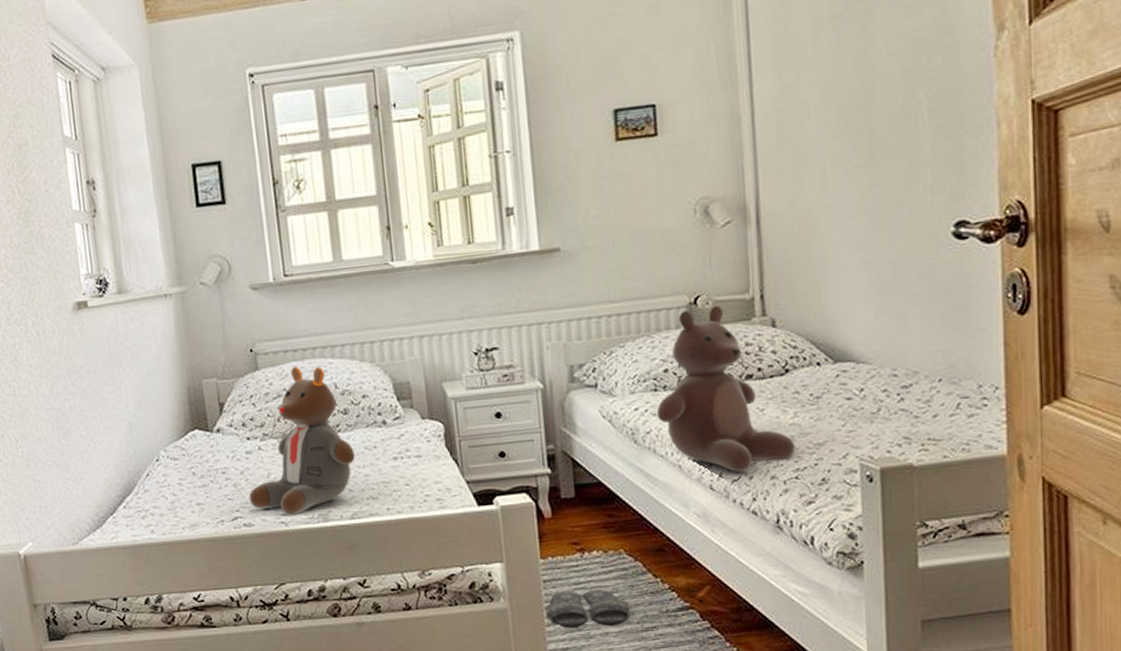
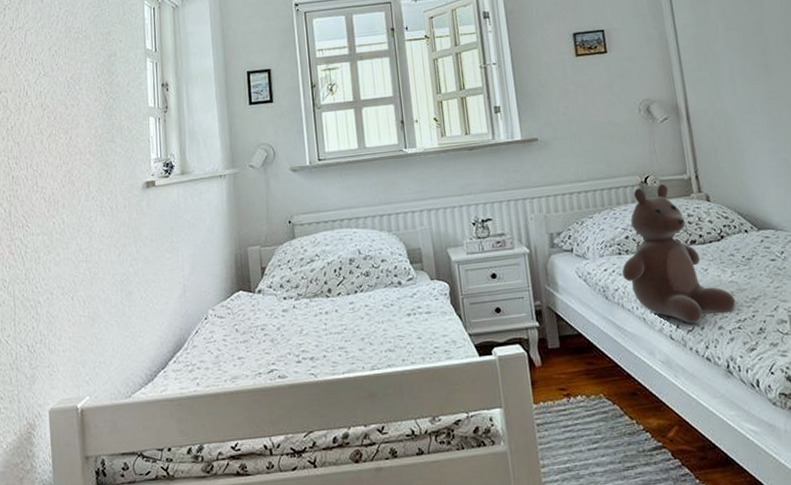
teddy bear: present [248,366,355,515] -> none [283,235,375,367]
slippers: present [544,589,630,628] -> none [539,431,613,468]

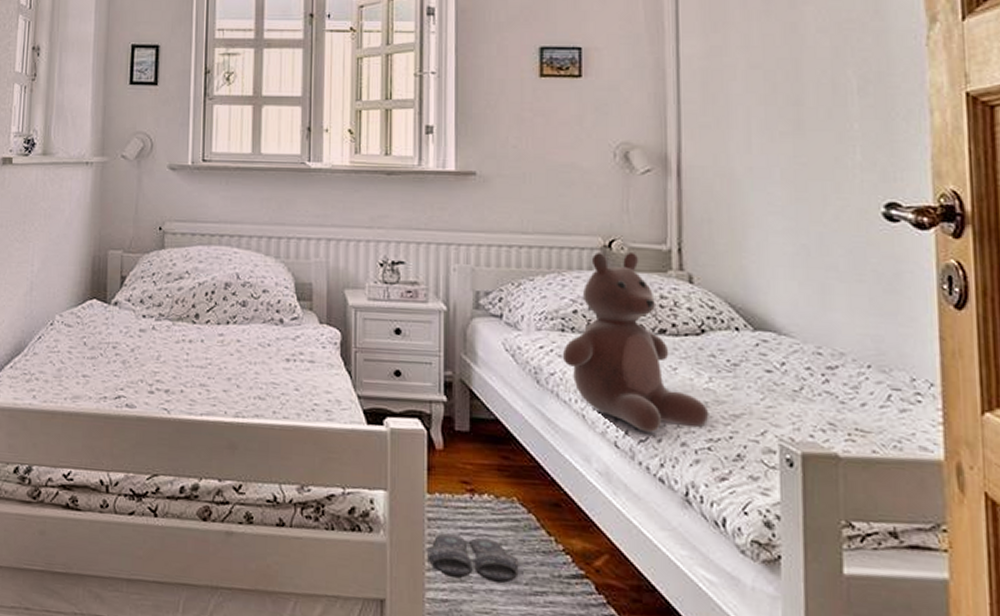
slippers: none [539,431,613,468] -> present [426,533,519,582]

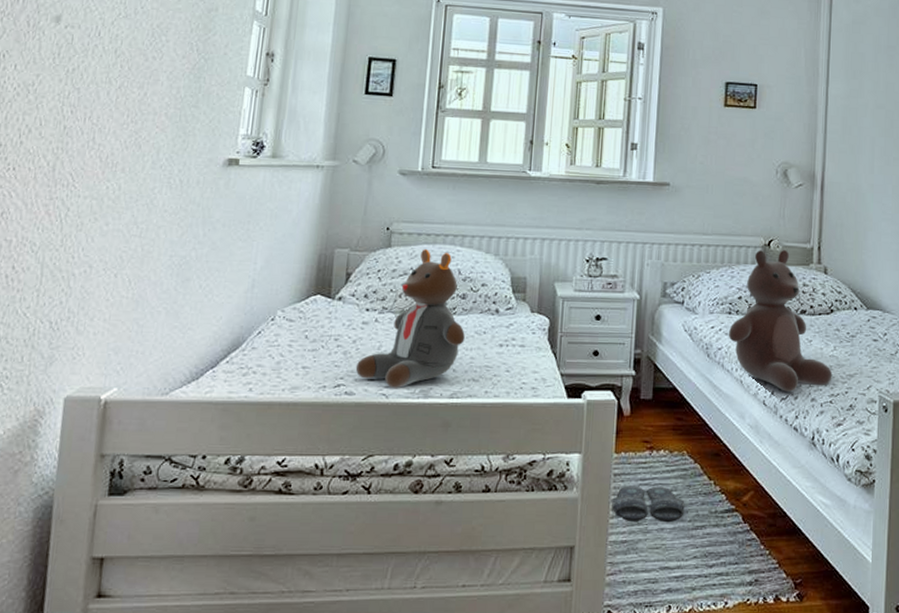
teddy bear: none [135,251,248,403] -> present [355,249,465,388]

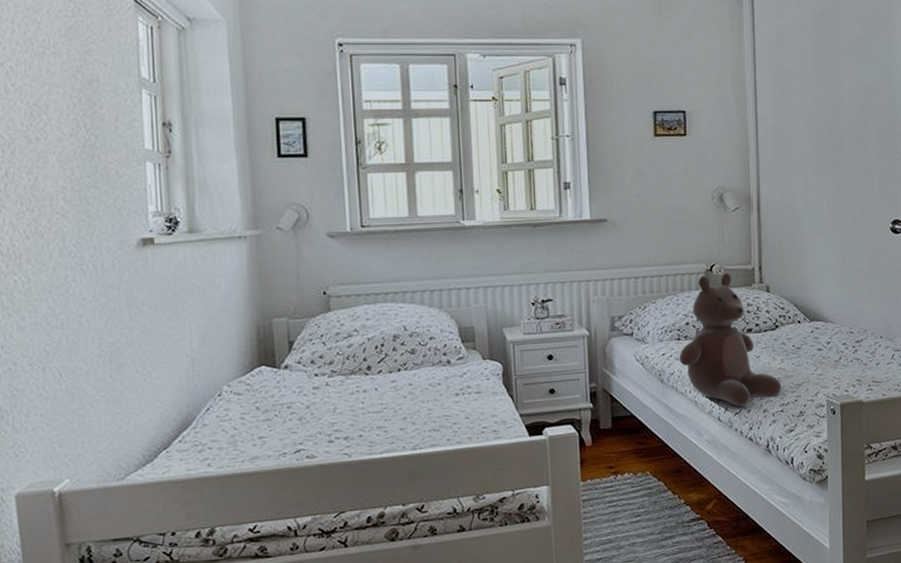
teddy bear: present [355,249,465,388] -> none [313,309,420,447]
slippers: present [611,485,685,522] -> none [582,506,653,540]

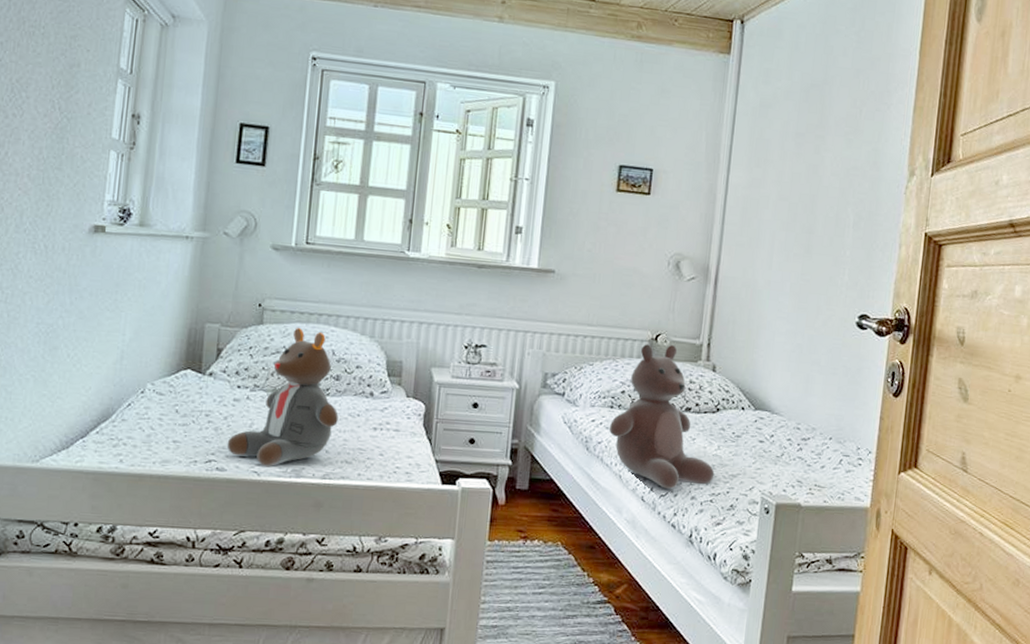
teddy bear: none [313,309,420,447] -> present [226,328,339,466]

